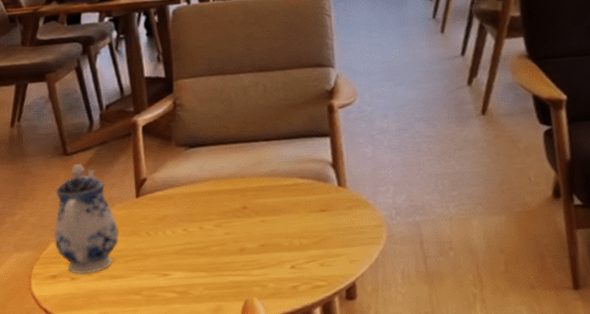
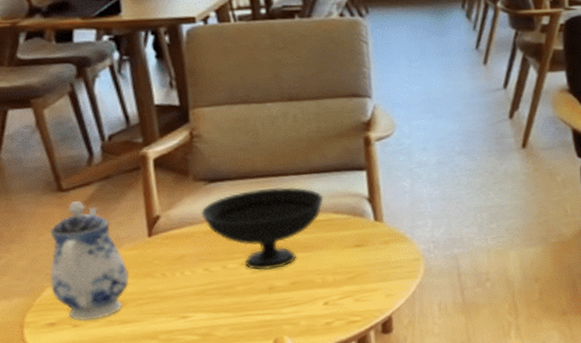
bowl: none [181,152,291,232] -> present [200,187,324,271]

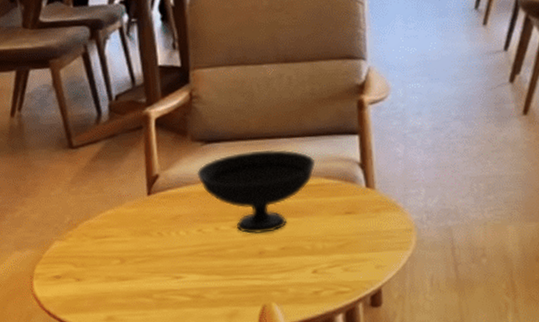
teapot: present [49,201,130,321] -> none [58,158,129,276]

